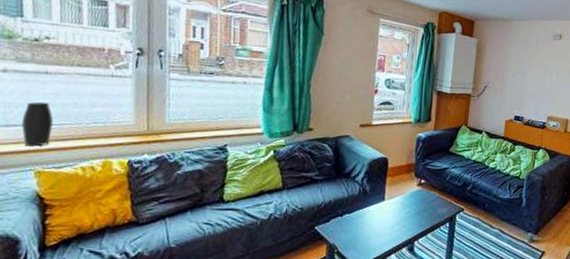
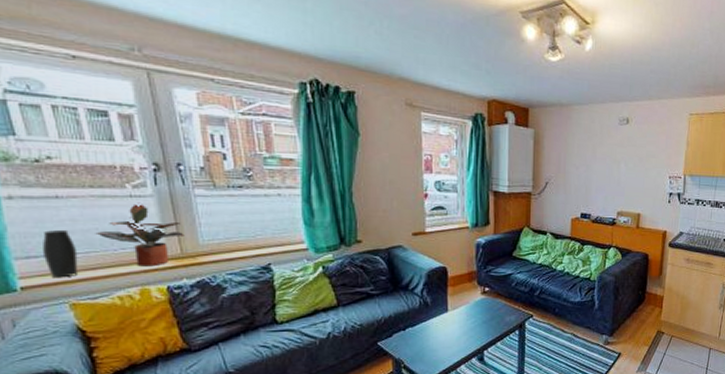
potted plant: none [73,82,153,141] -> present [95,202,185,267]

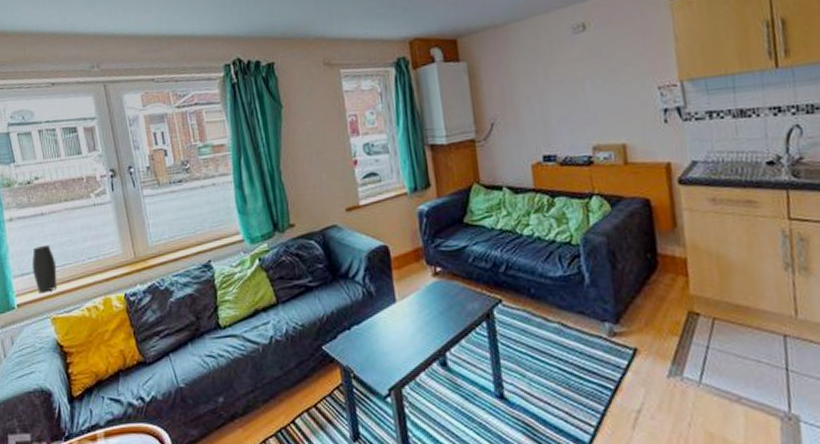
potted plant: present [95,202,185,267] -> none [69,210,137,275]

